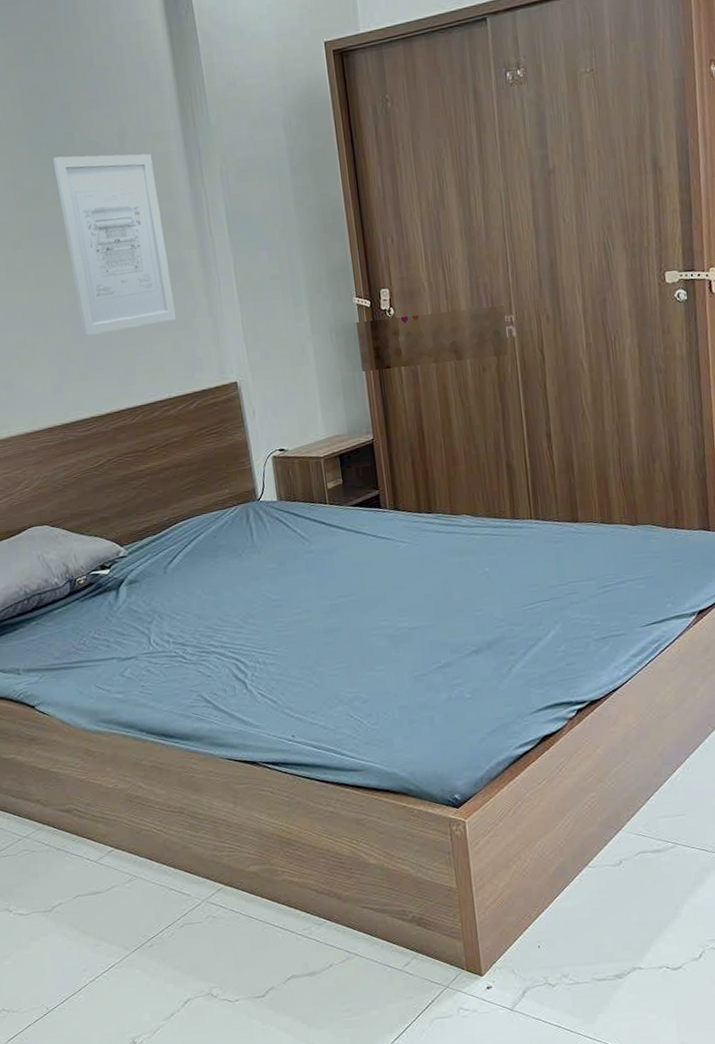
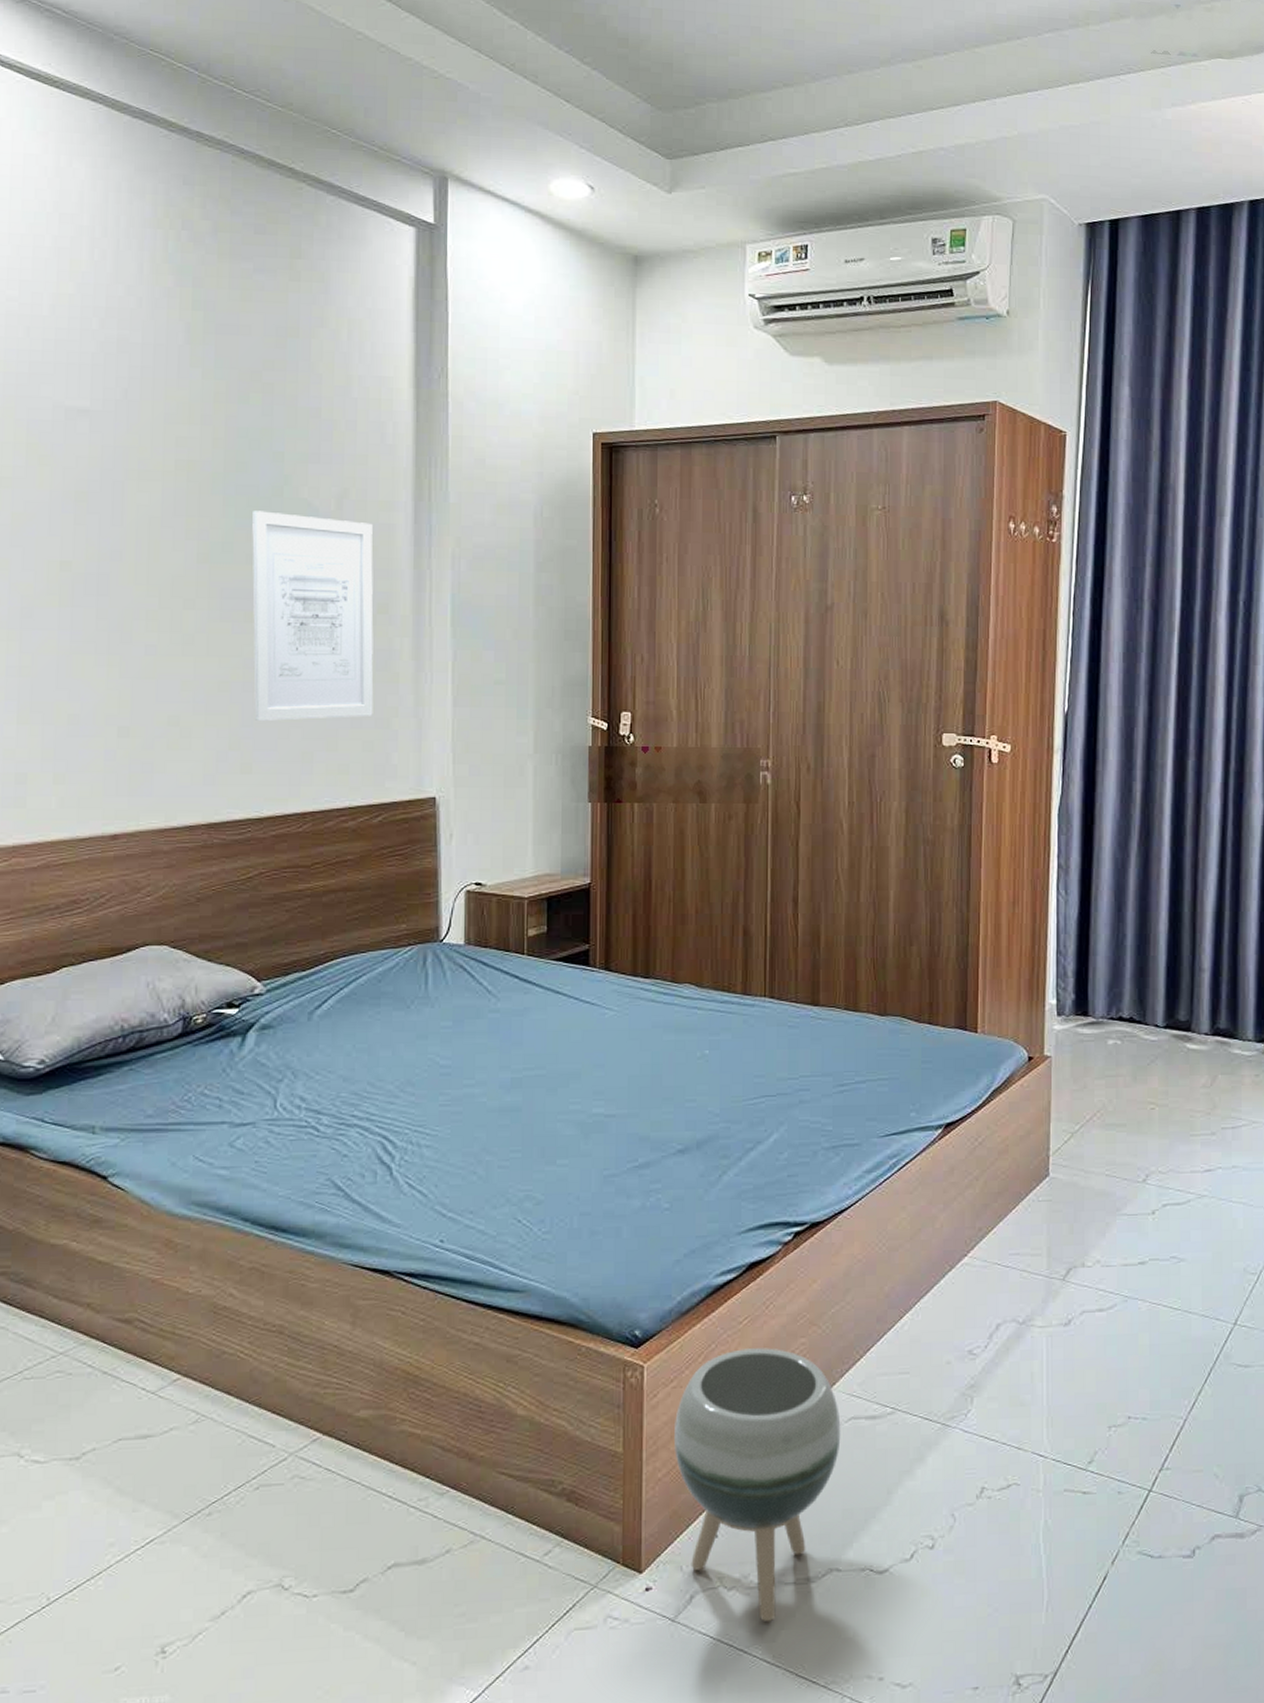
planter: none [495,801,633,1009] -> present [674,1348,841,1623]

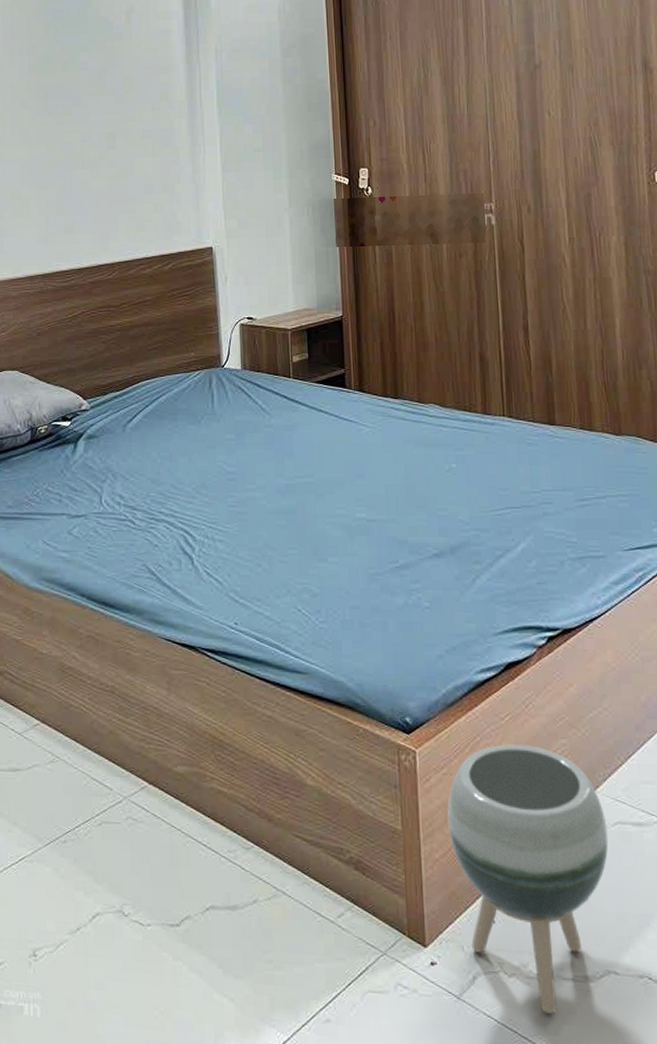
wall art: present [252,511,374,721] -> none [66,29,161,192]

